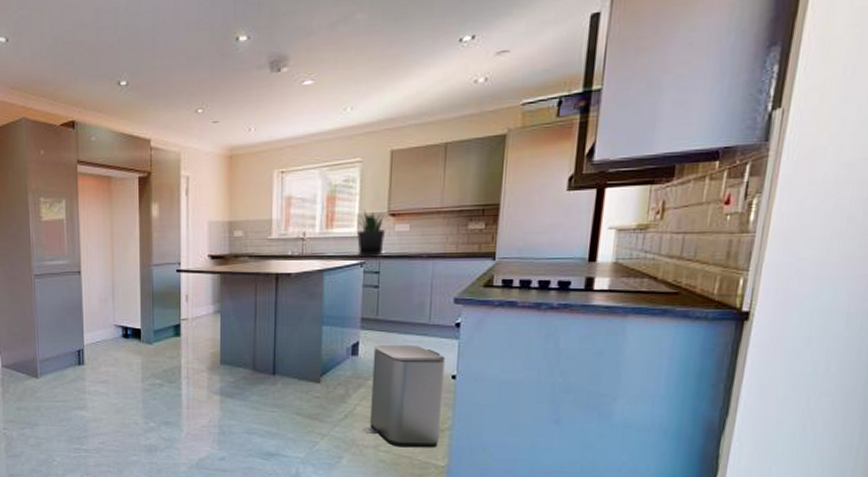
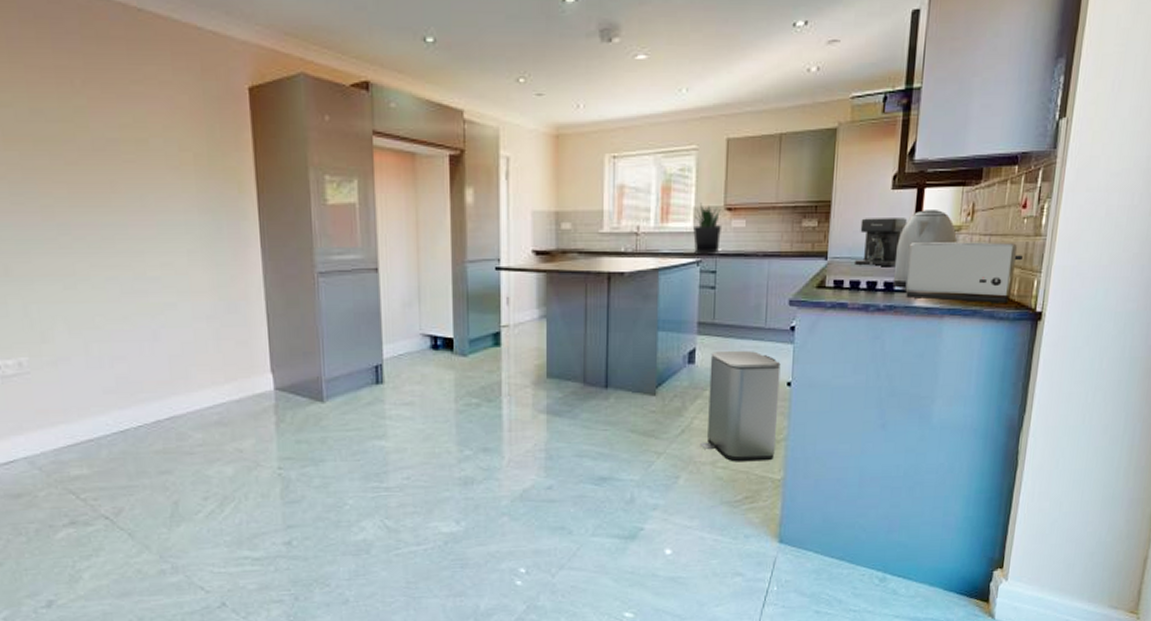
coffee maker: none [524,218,585,267] -> present [853,218,908,267]
kettle: none [568,209,645,287] -> present [892,210,958,288]
toaster: none [582,239,725,304] -> present [905,241,1023,305]

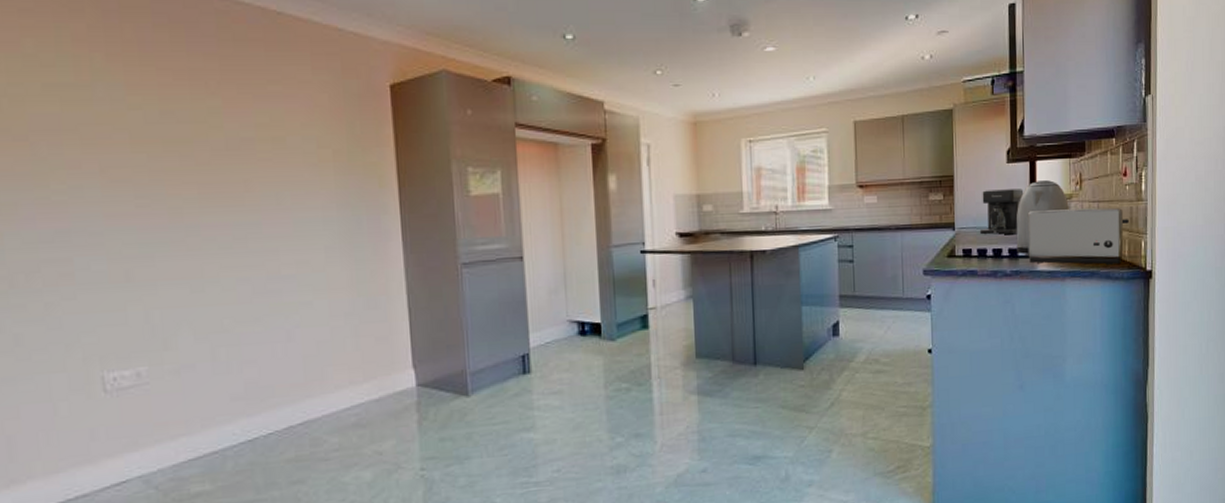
planter: present [693,203,721,254] -> none [828,181,855,230]
pedal bin: present [700,351,781,462] -> none [850,321,922,432]

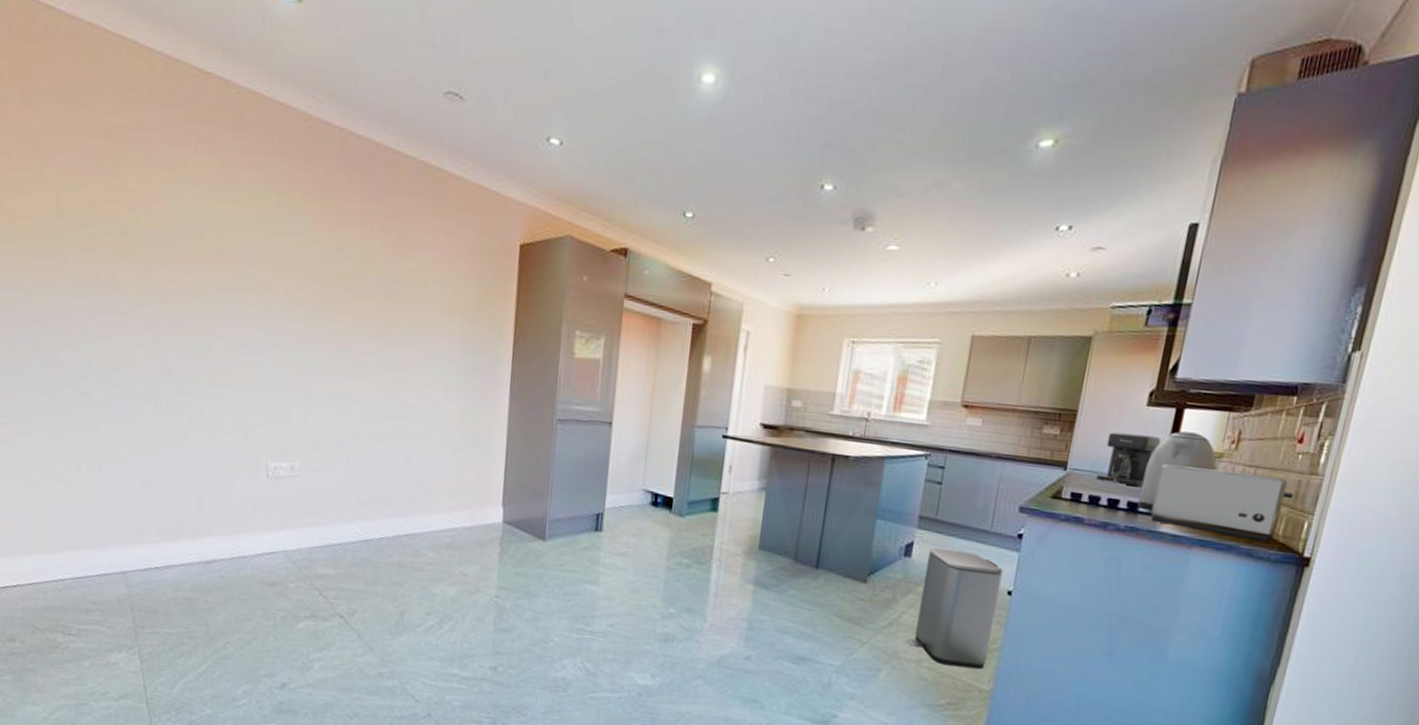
pedal bin: none [850,321,922,432] -> present [906,548,1003,670]

